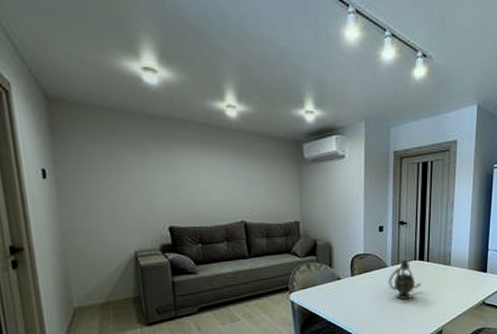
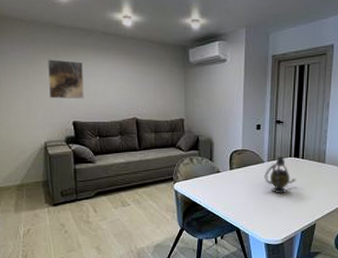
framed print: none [136,154,182,201] -> present [48,59,84,100]

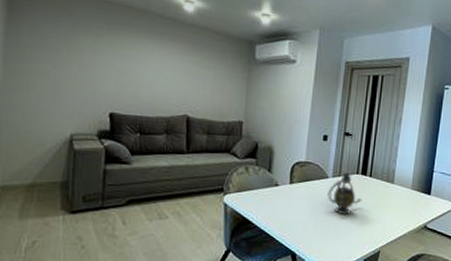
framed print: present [48,59,84,100] -> none [83,37,130,88]

